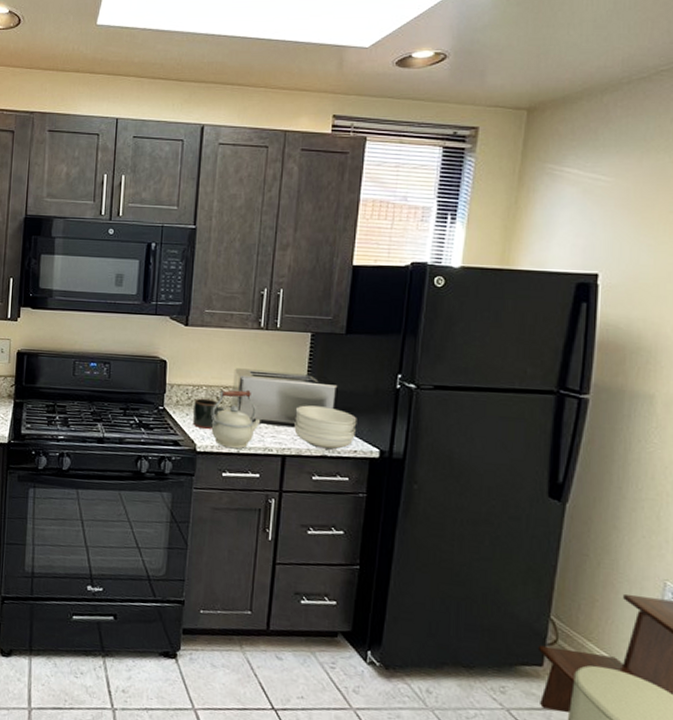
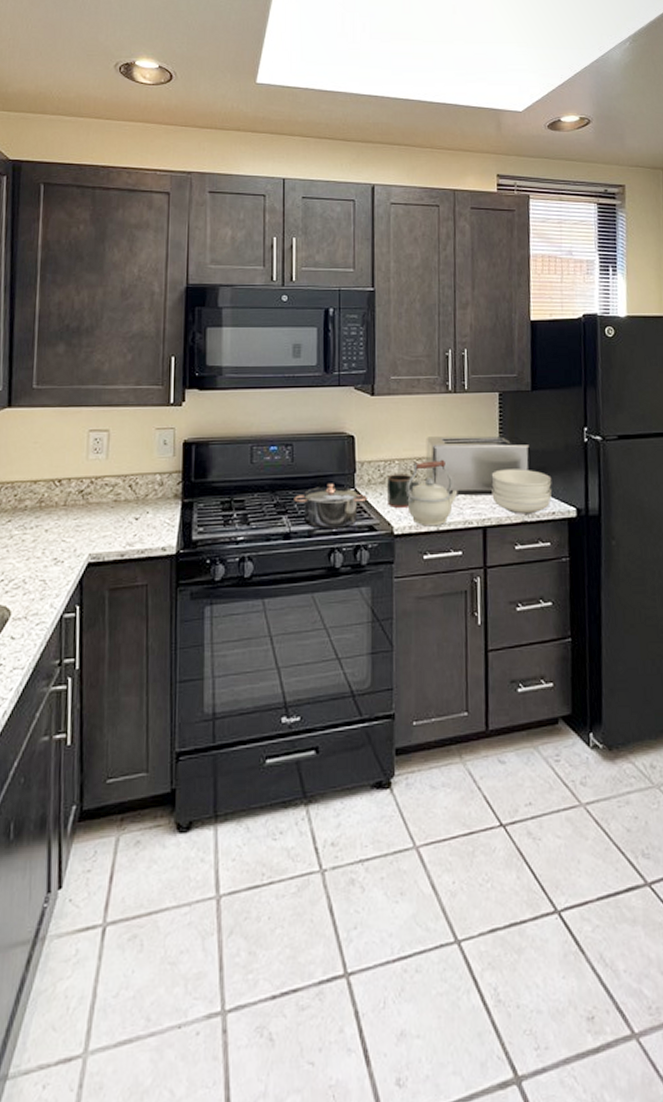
cooking pot: none [108,400,175,441] -> present [294,483,368,530]

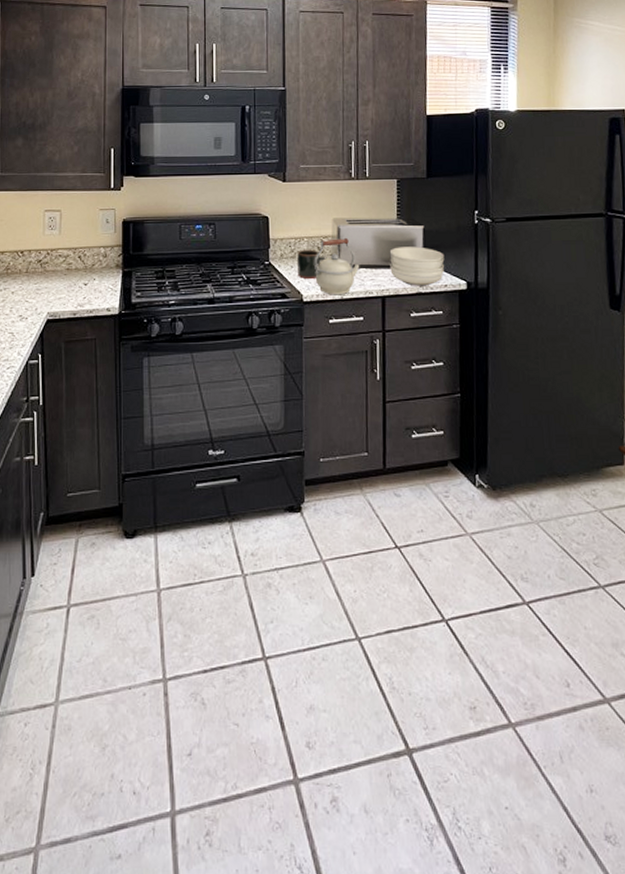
cooking pot: present [294,483,368,530] -> none [216,257,281,297]

